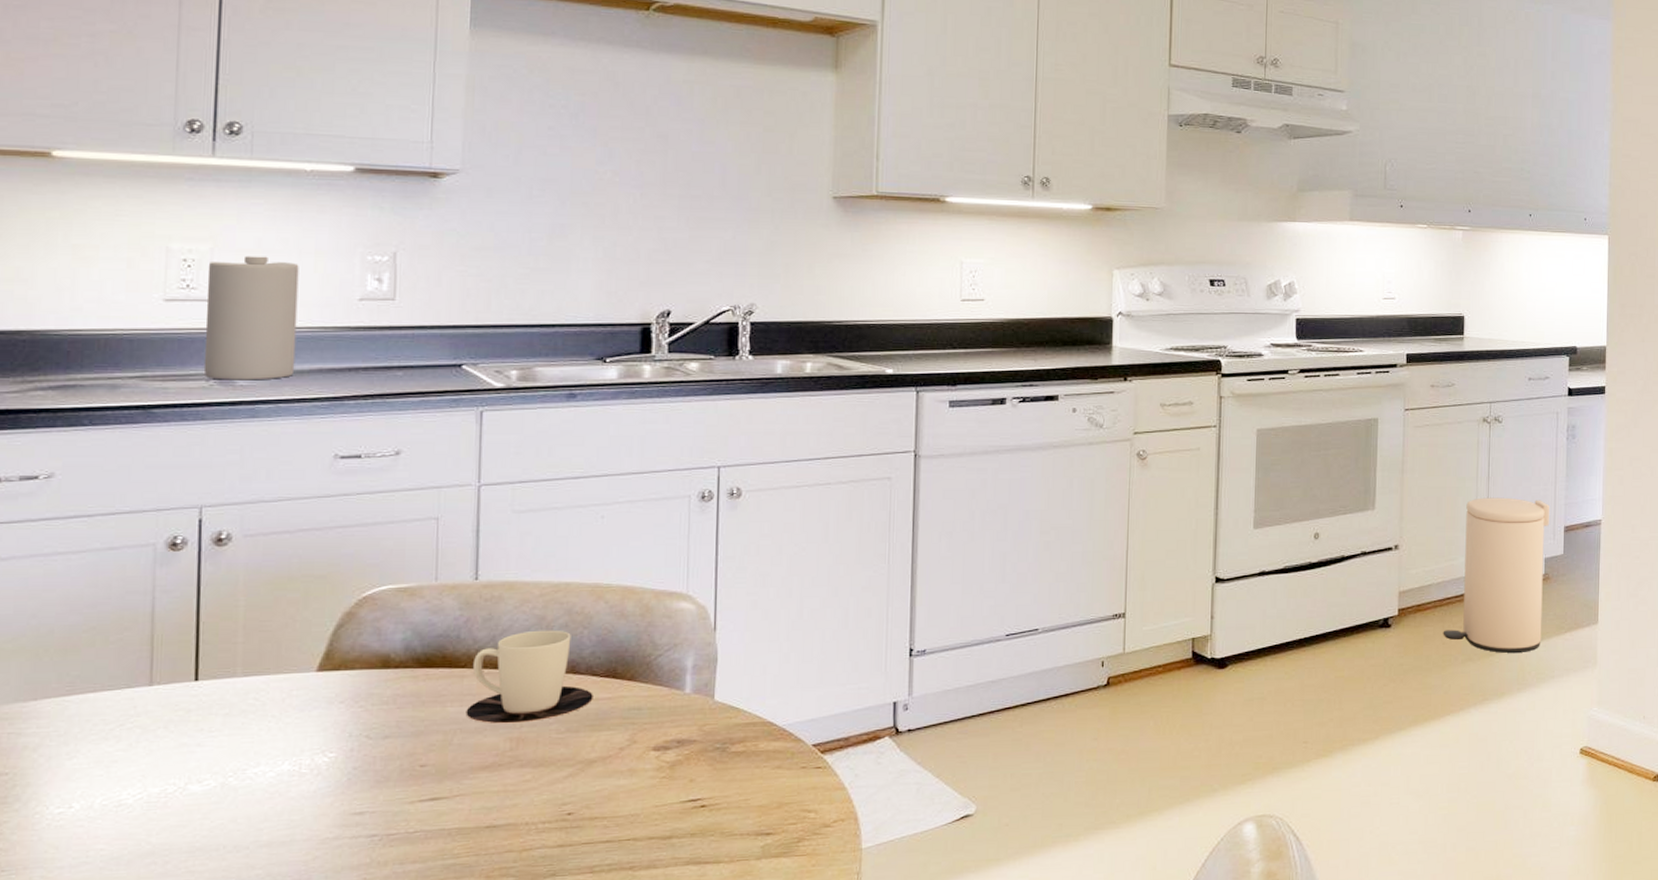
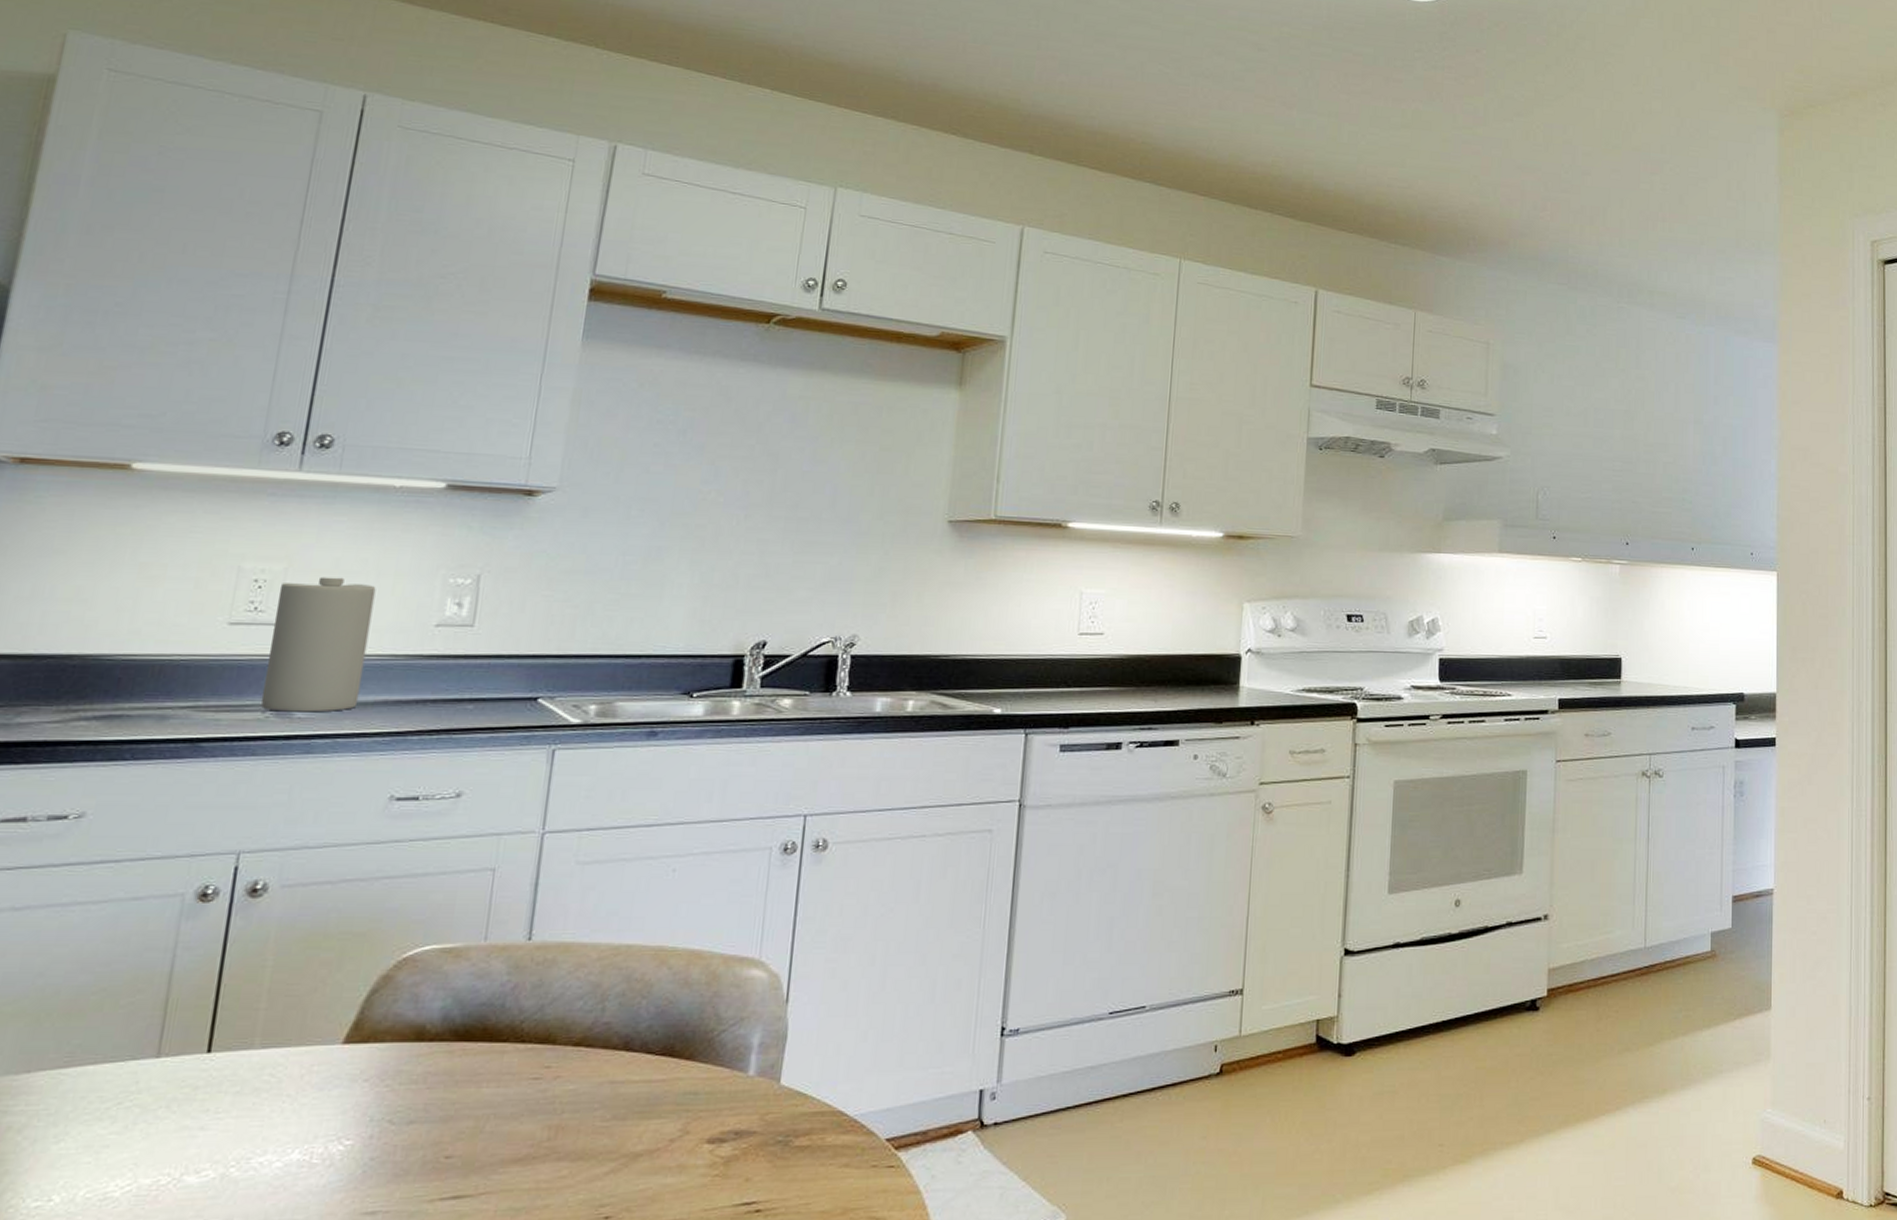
cup: present [466,630,593,724] -> none [502,999,646,1109]
pedal bin: present [1443,497,1550,653] -> none [1597,862,1716,1042]

